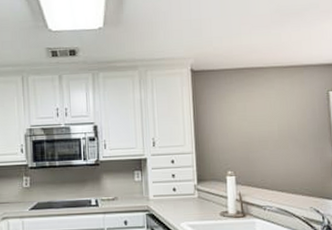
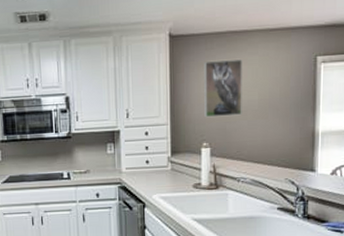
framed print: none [224,93,264,147] -> present [204,59,242,118]

